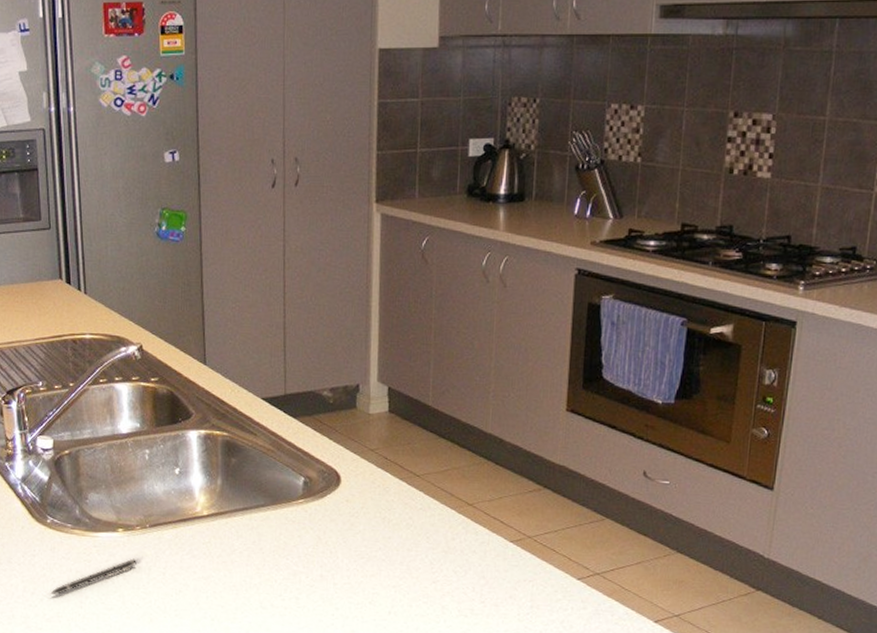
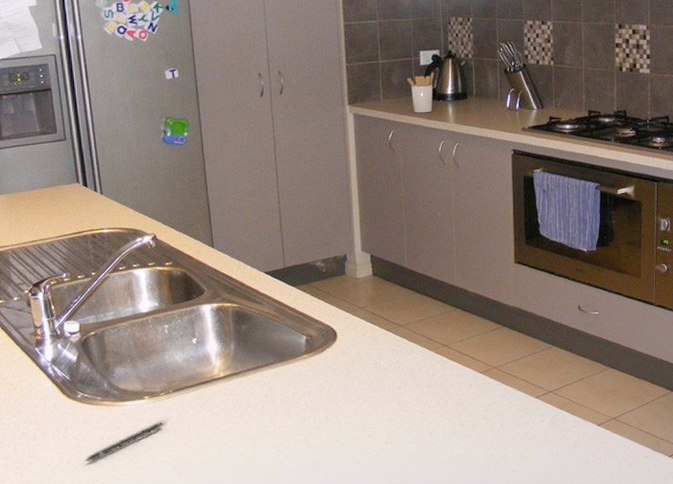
utensil holder: none [450,165,485,217] -> present [407,72,434,113]

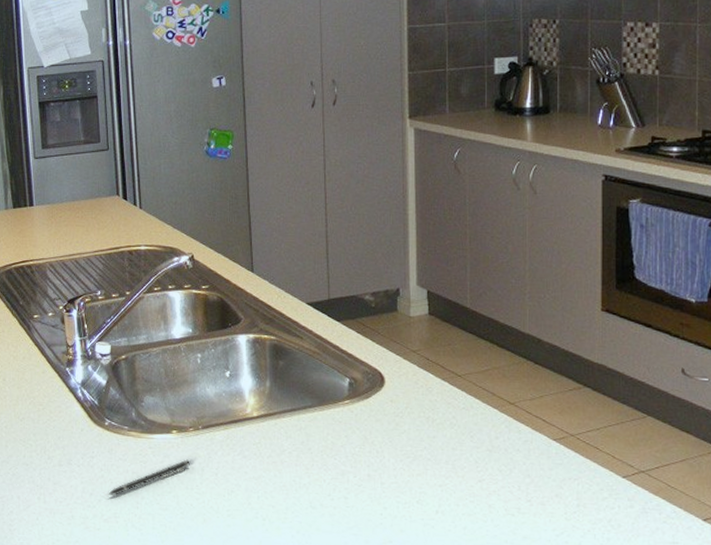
utensil holder: present [407,72,434,113] -> none [478,82,511,129]

